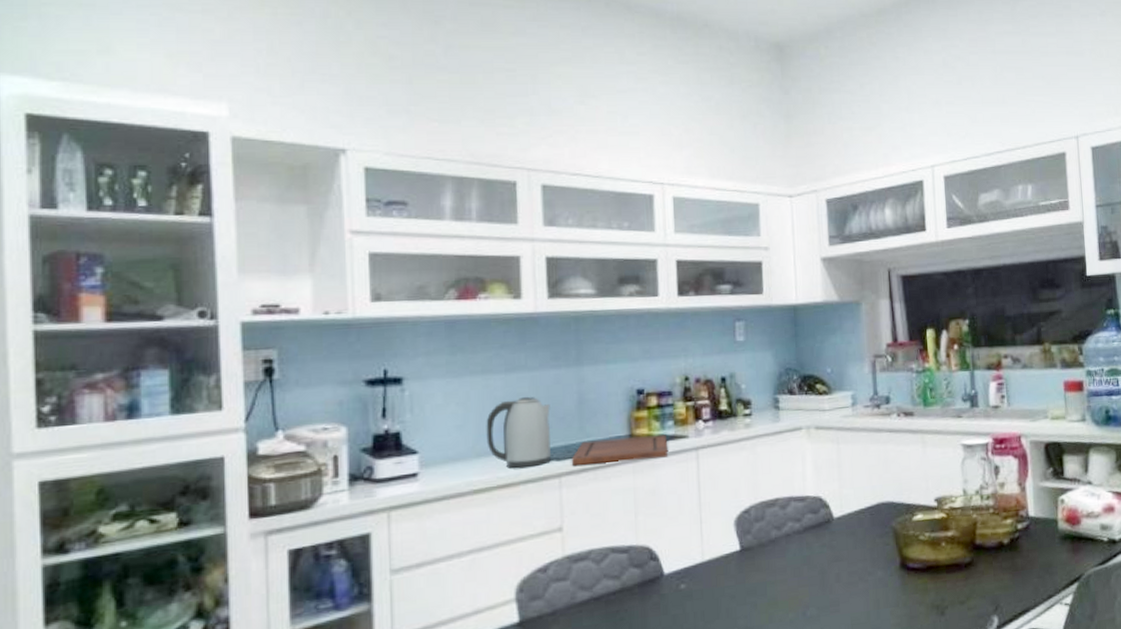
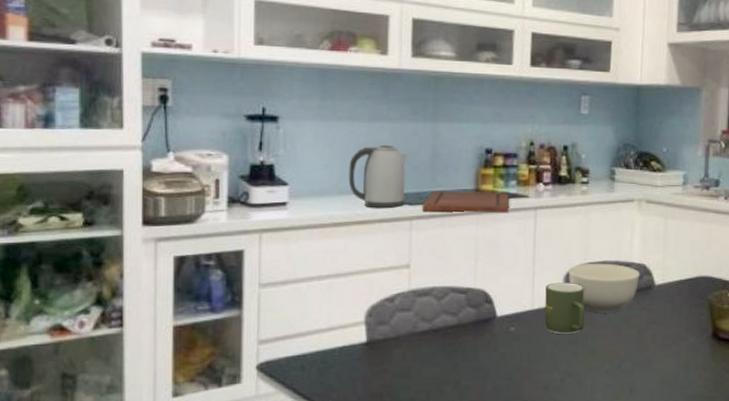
mug: none [715,526,762,586] -> present [544,282,585,335]
bowl: none [738,500,817,557] -> present [568,263,640,313]

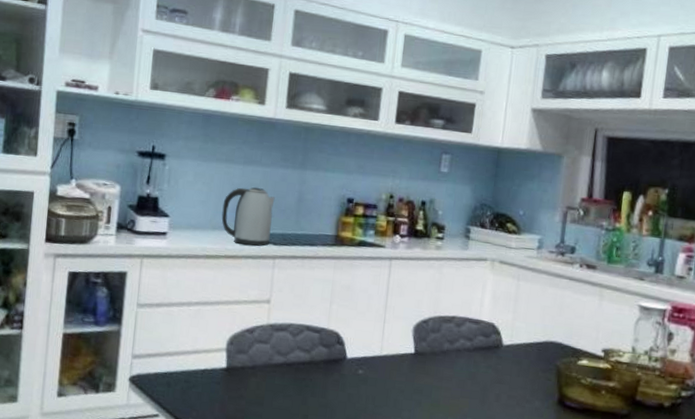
cutting board: present [423,190,510,213] -> none [286,233,367,261]
mug: present [544,282,585,335] -> none [392,331,433,384]
bowl: present [568,263,640,313] -> none [418,316,489,367]

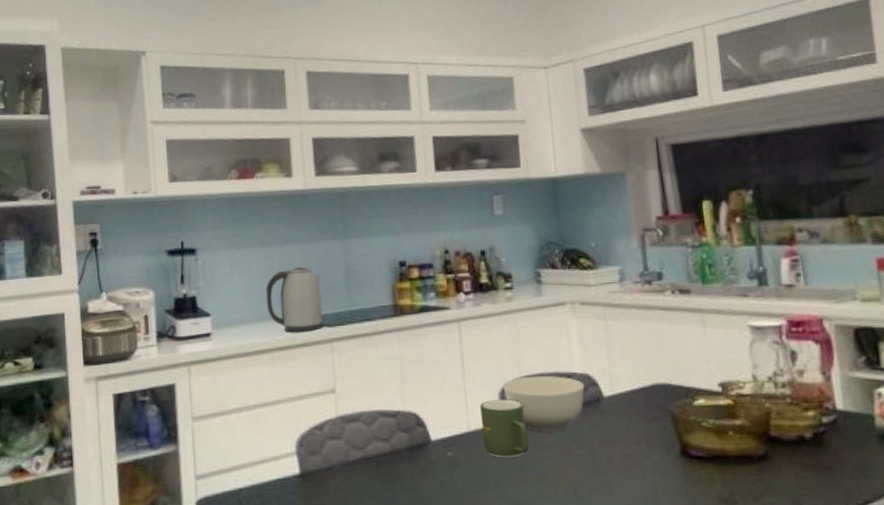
mug: none [392,331,433,384] -> present [480,399,529,459]
bowl: none [418,316,489,367] -> present [502,375,585,432]

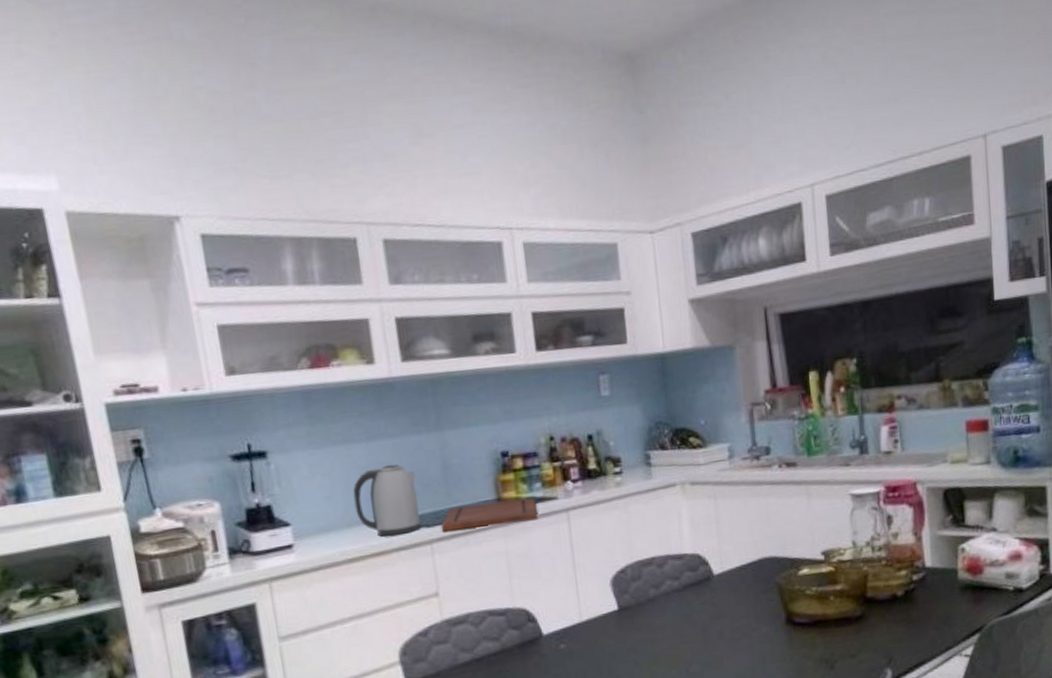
cutting board: none [342,306,432,332] -> present [441,497,539,532]
mug: present [480,399,529,459] -> none [592,586,642,645]
bowl: present [502,375,585,432] -> none [614,558,696,615]

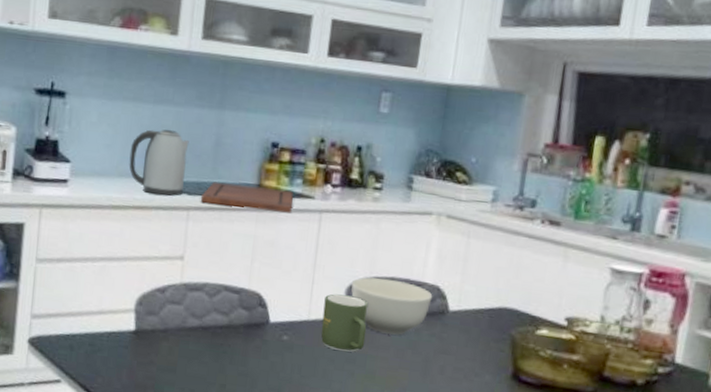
mug: none [592,586,642,645] -> present [321,294,369,352]
bowl: none [614,558,696,615] -> present [351,277,433,335]

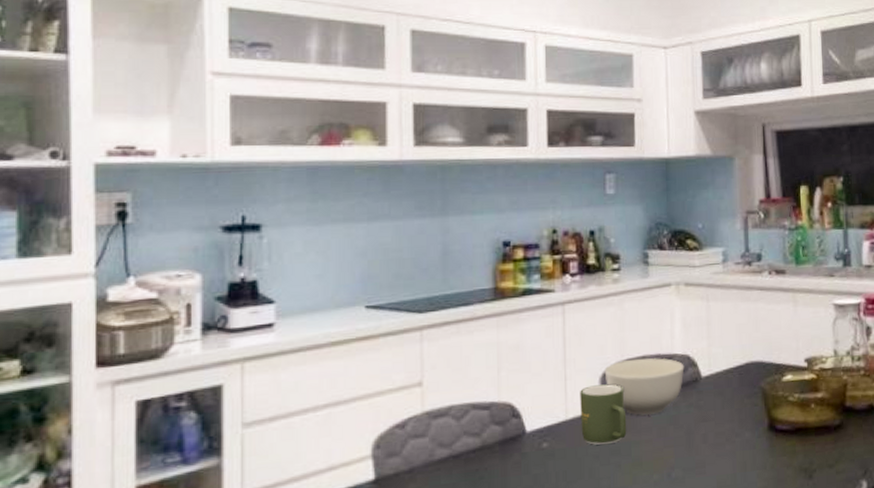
kettle: present [129,129,189,196] -> none [346,246,413,321]
cutting board: present [201,181,293,214] -> none [434,288,534,318]

